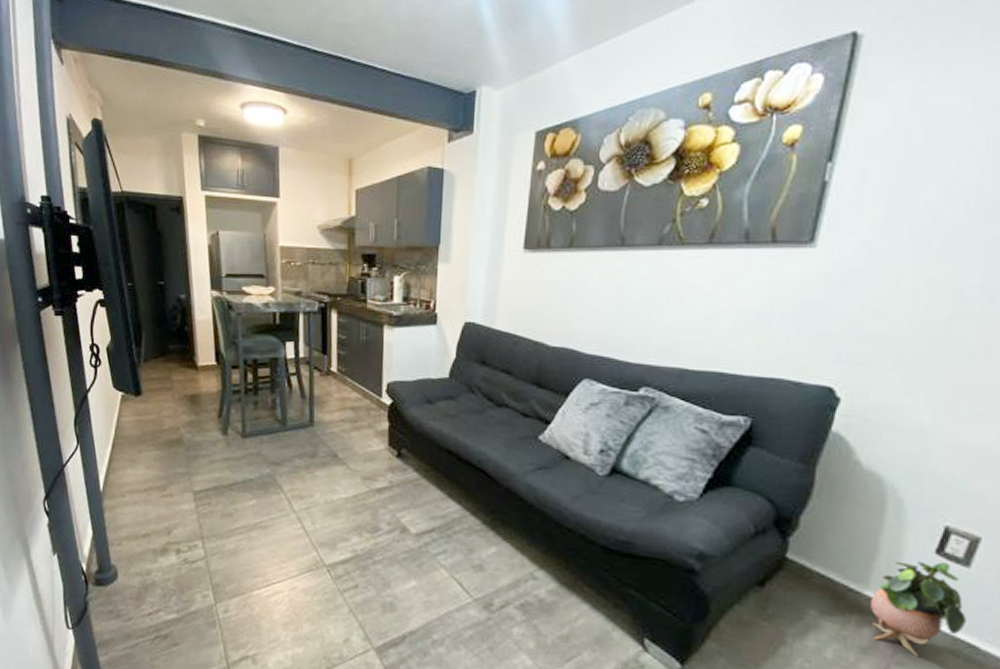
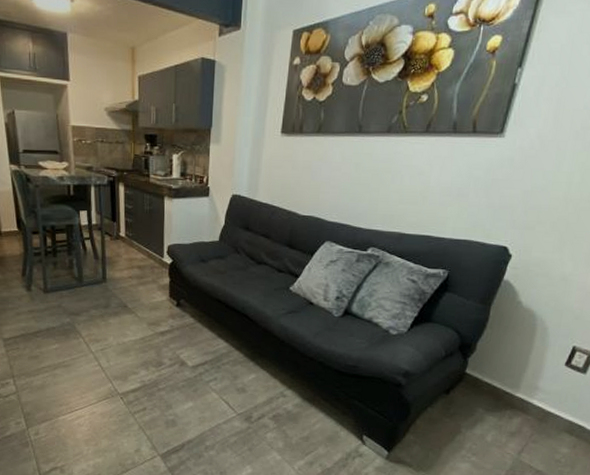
potted plant: present [870,561,966,658] -> none [519,371,580,437]

